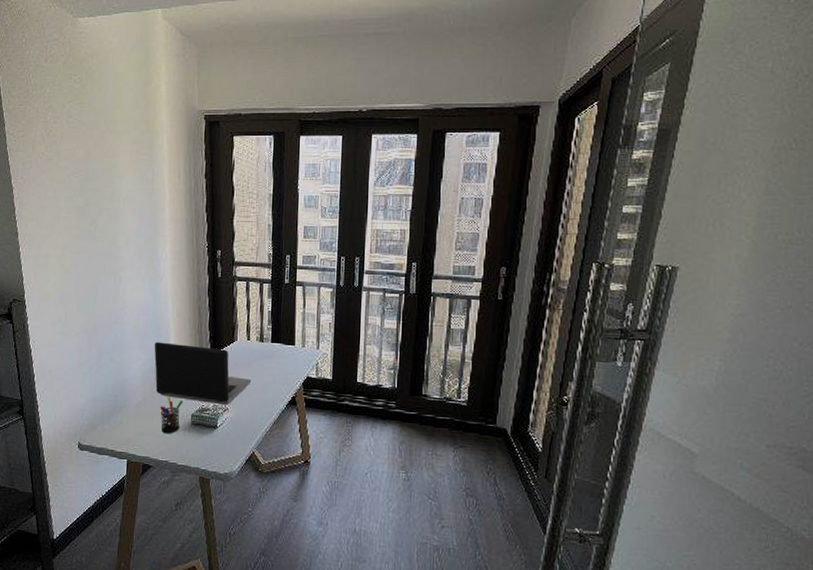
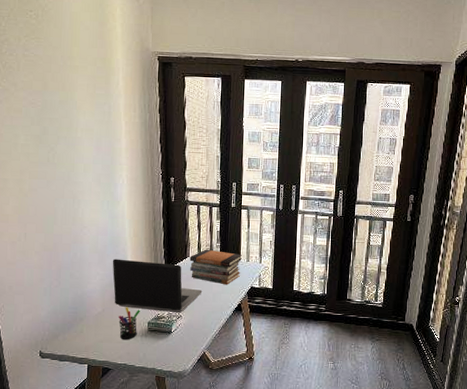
book stack: none [237,332,296,374] -> present [189,249,242,285]

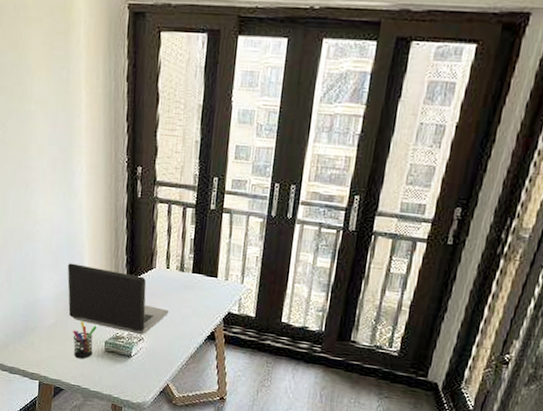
book stack: present [189,249,242,285] -> none [156,260,220,307]

